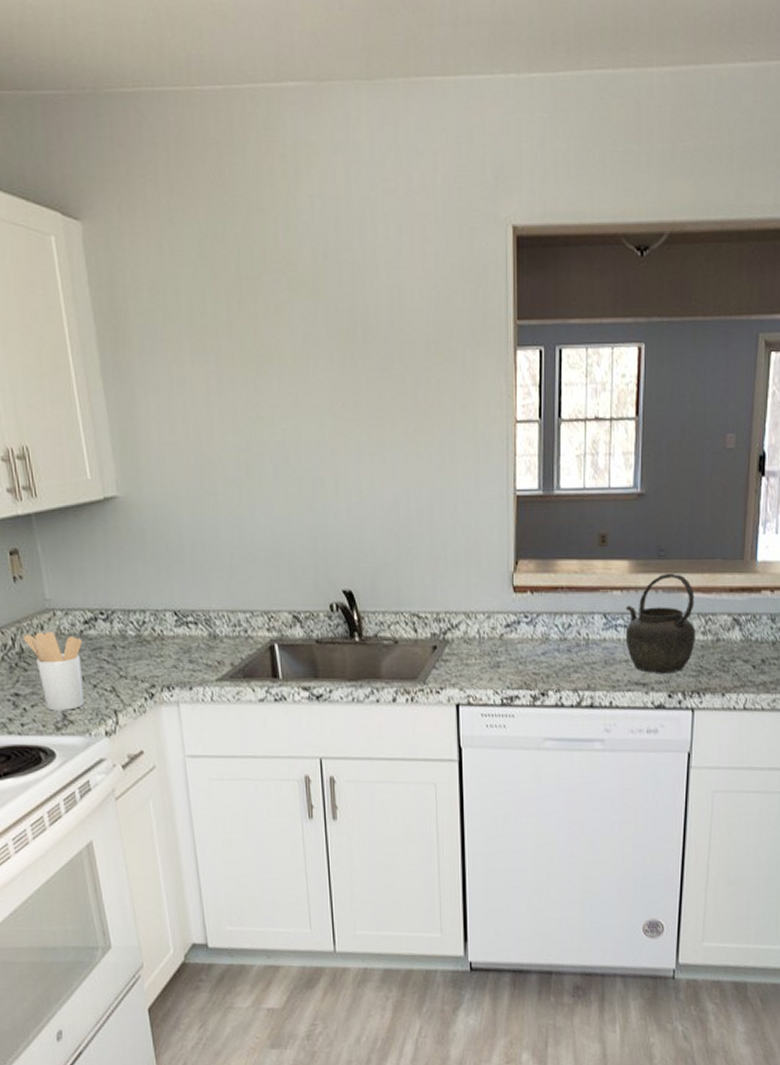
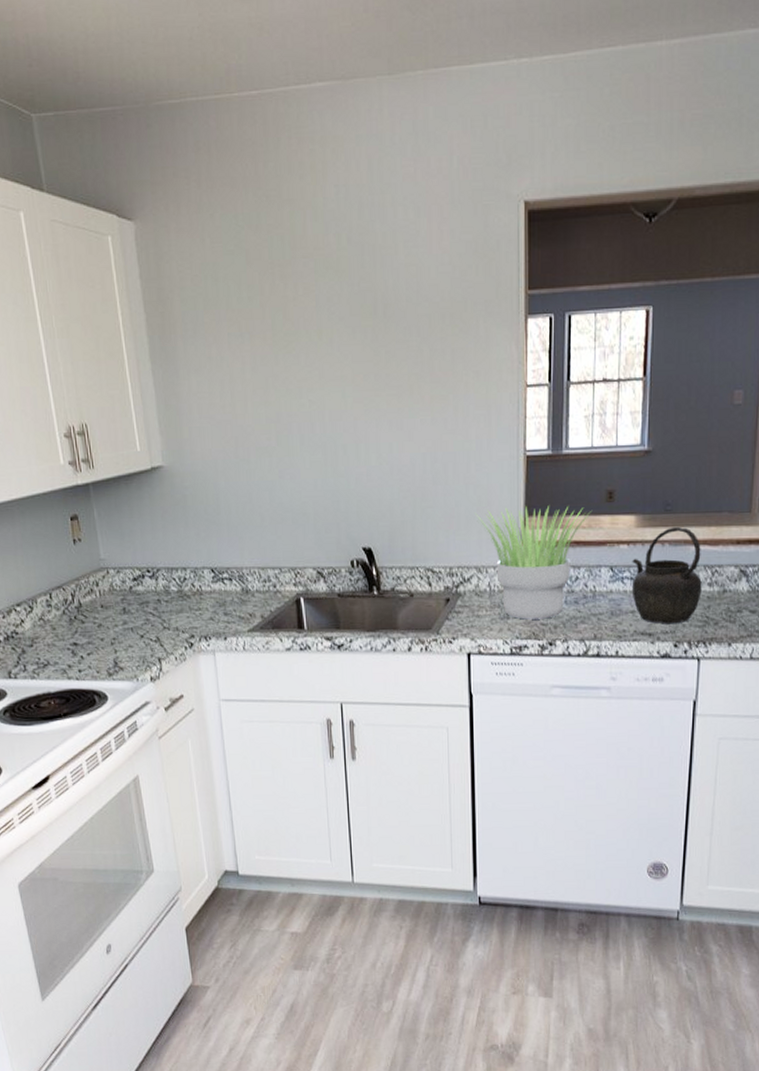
utensil holder: present [24,631,85,711] -> none [82,588,133,659]
potted plant: none [463,549,584,669] -> present [475,506,591,620]

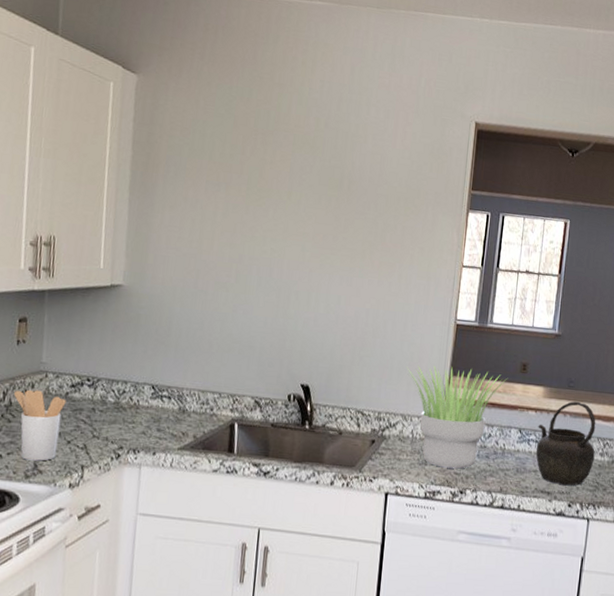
utensil holder: none [82,588,133,659] -> present [14,389,66,461]

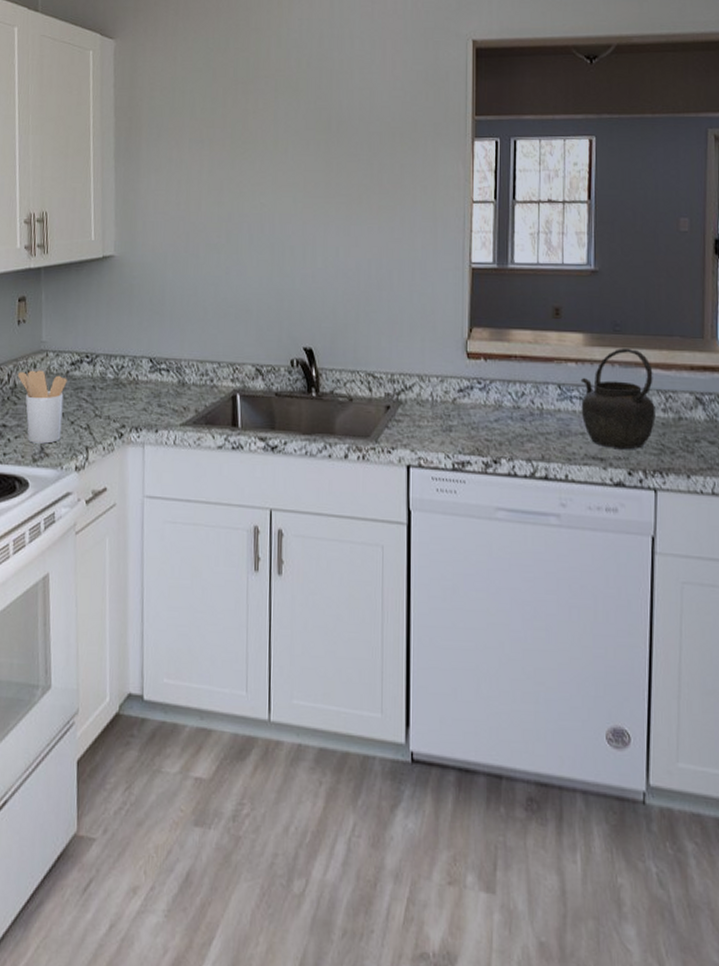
potted plant: present [407,365,507,469] -> none [419,317,537,435]

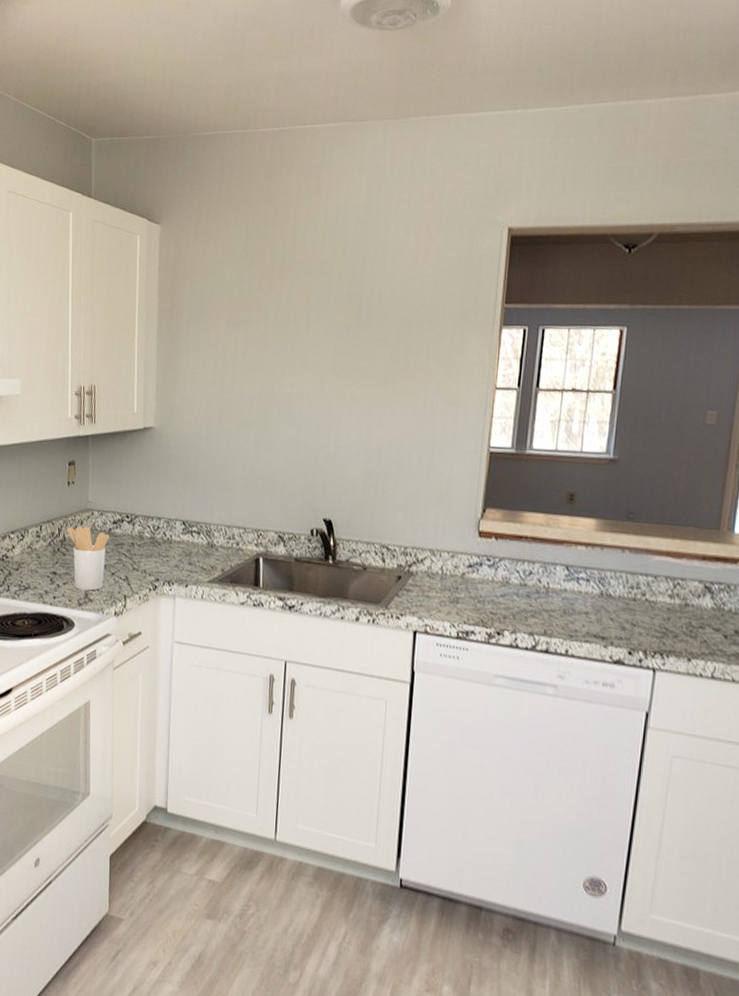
kettle: present [580,347,656,449] -> none [586,534,664,631]

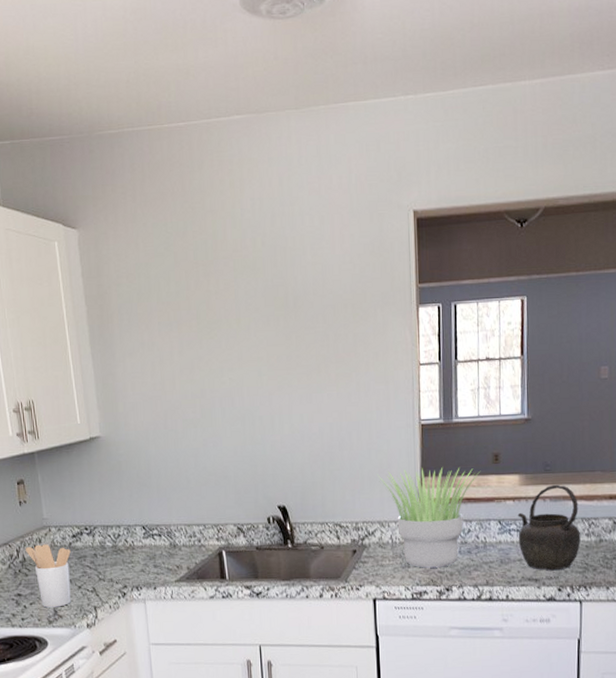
potted plant: none [434,497,551,608] -> present [377,467,480,568]
kettle: none [586,534,664,631] -> present [517,484,581,570]

